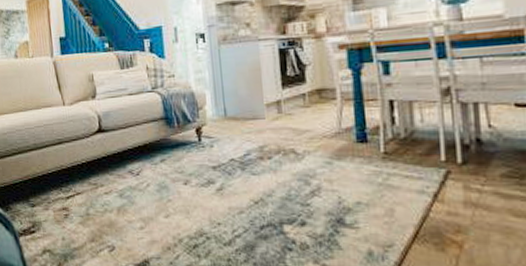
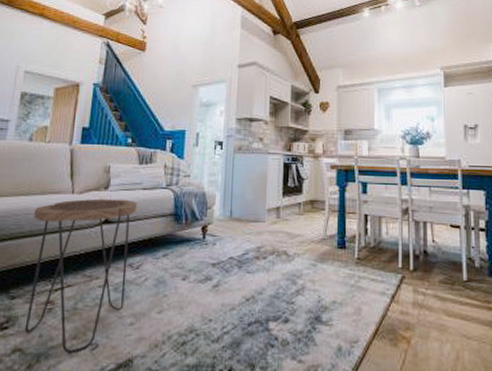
side table: none [34,106,132,255] -> present [24,198,137,354]

